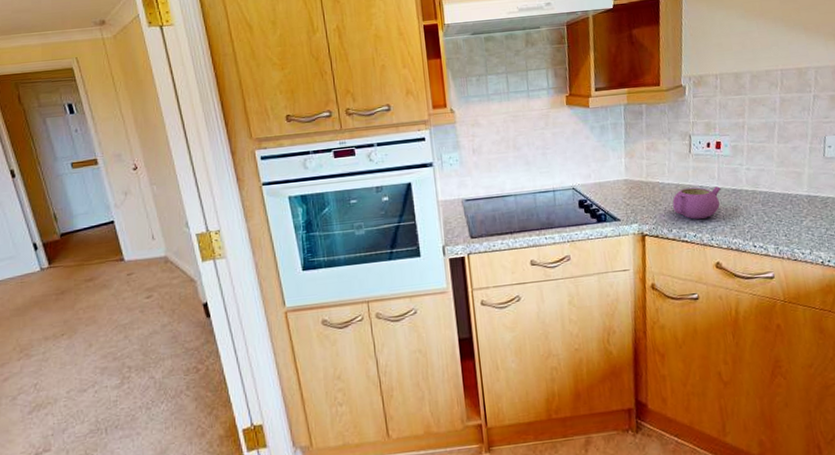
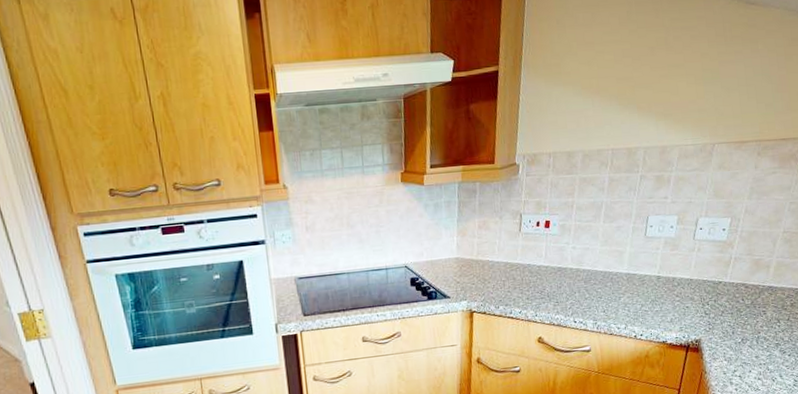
teapot: present [672,186,721,219] -> none [500,264,547,297]

